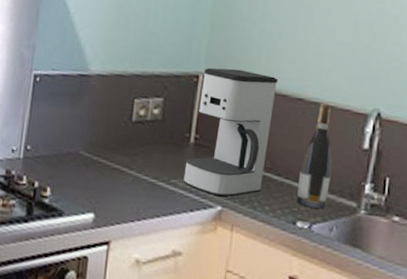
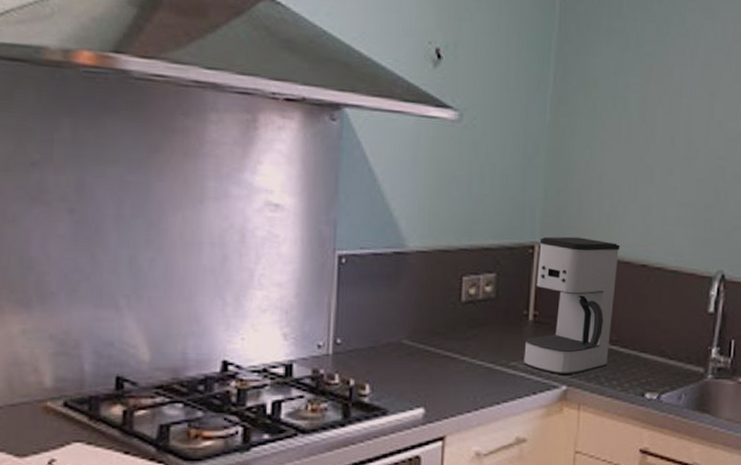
wine bottle: present [297,103,333,209] -> none [645,268,679,378]

